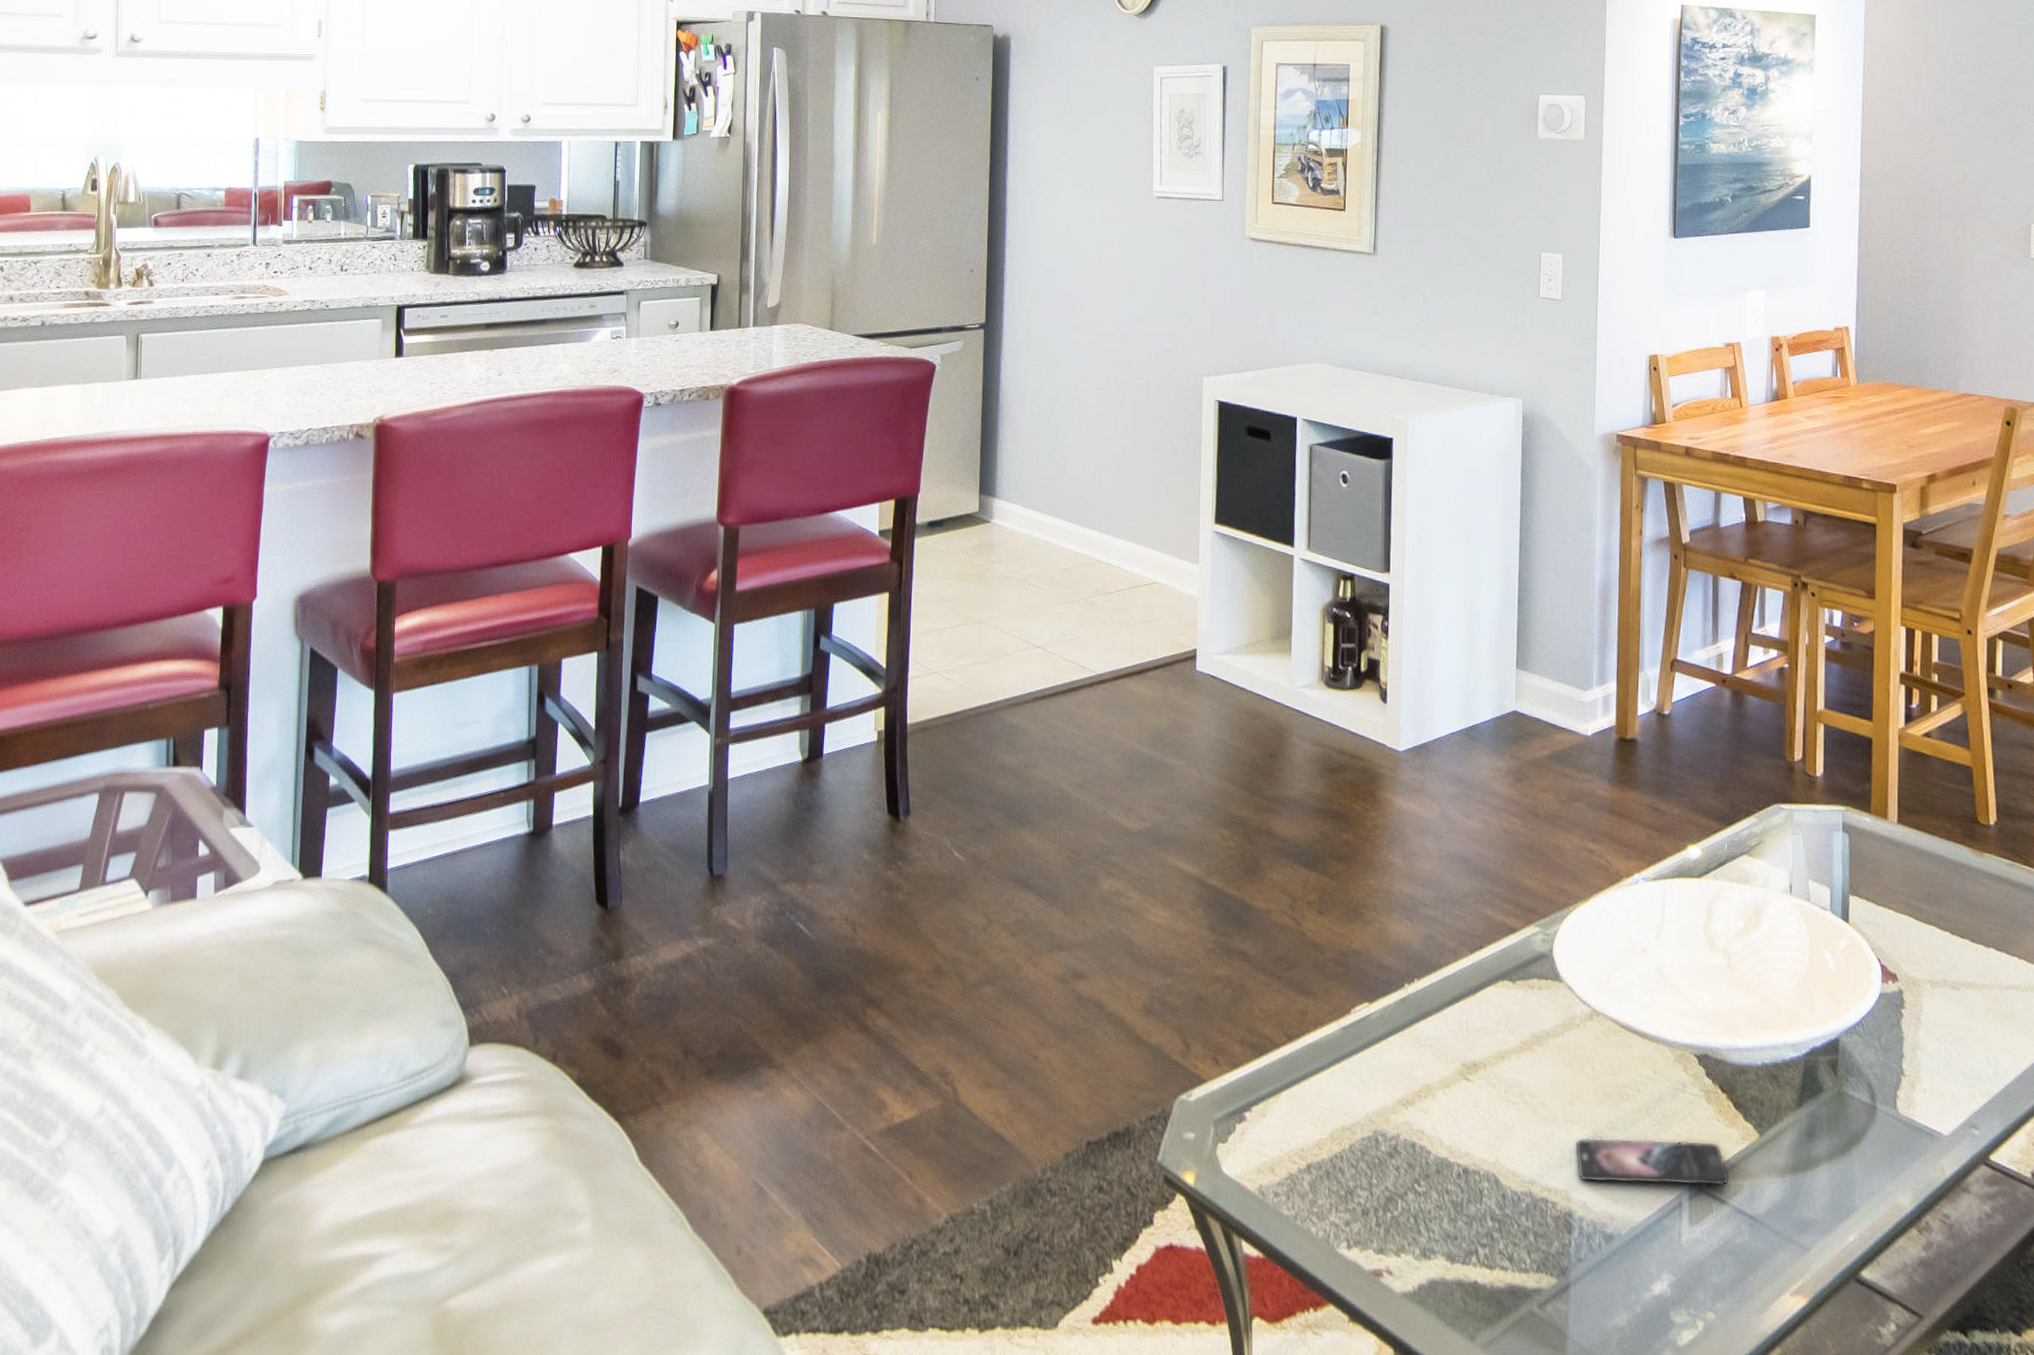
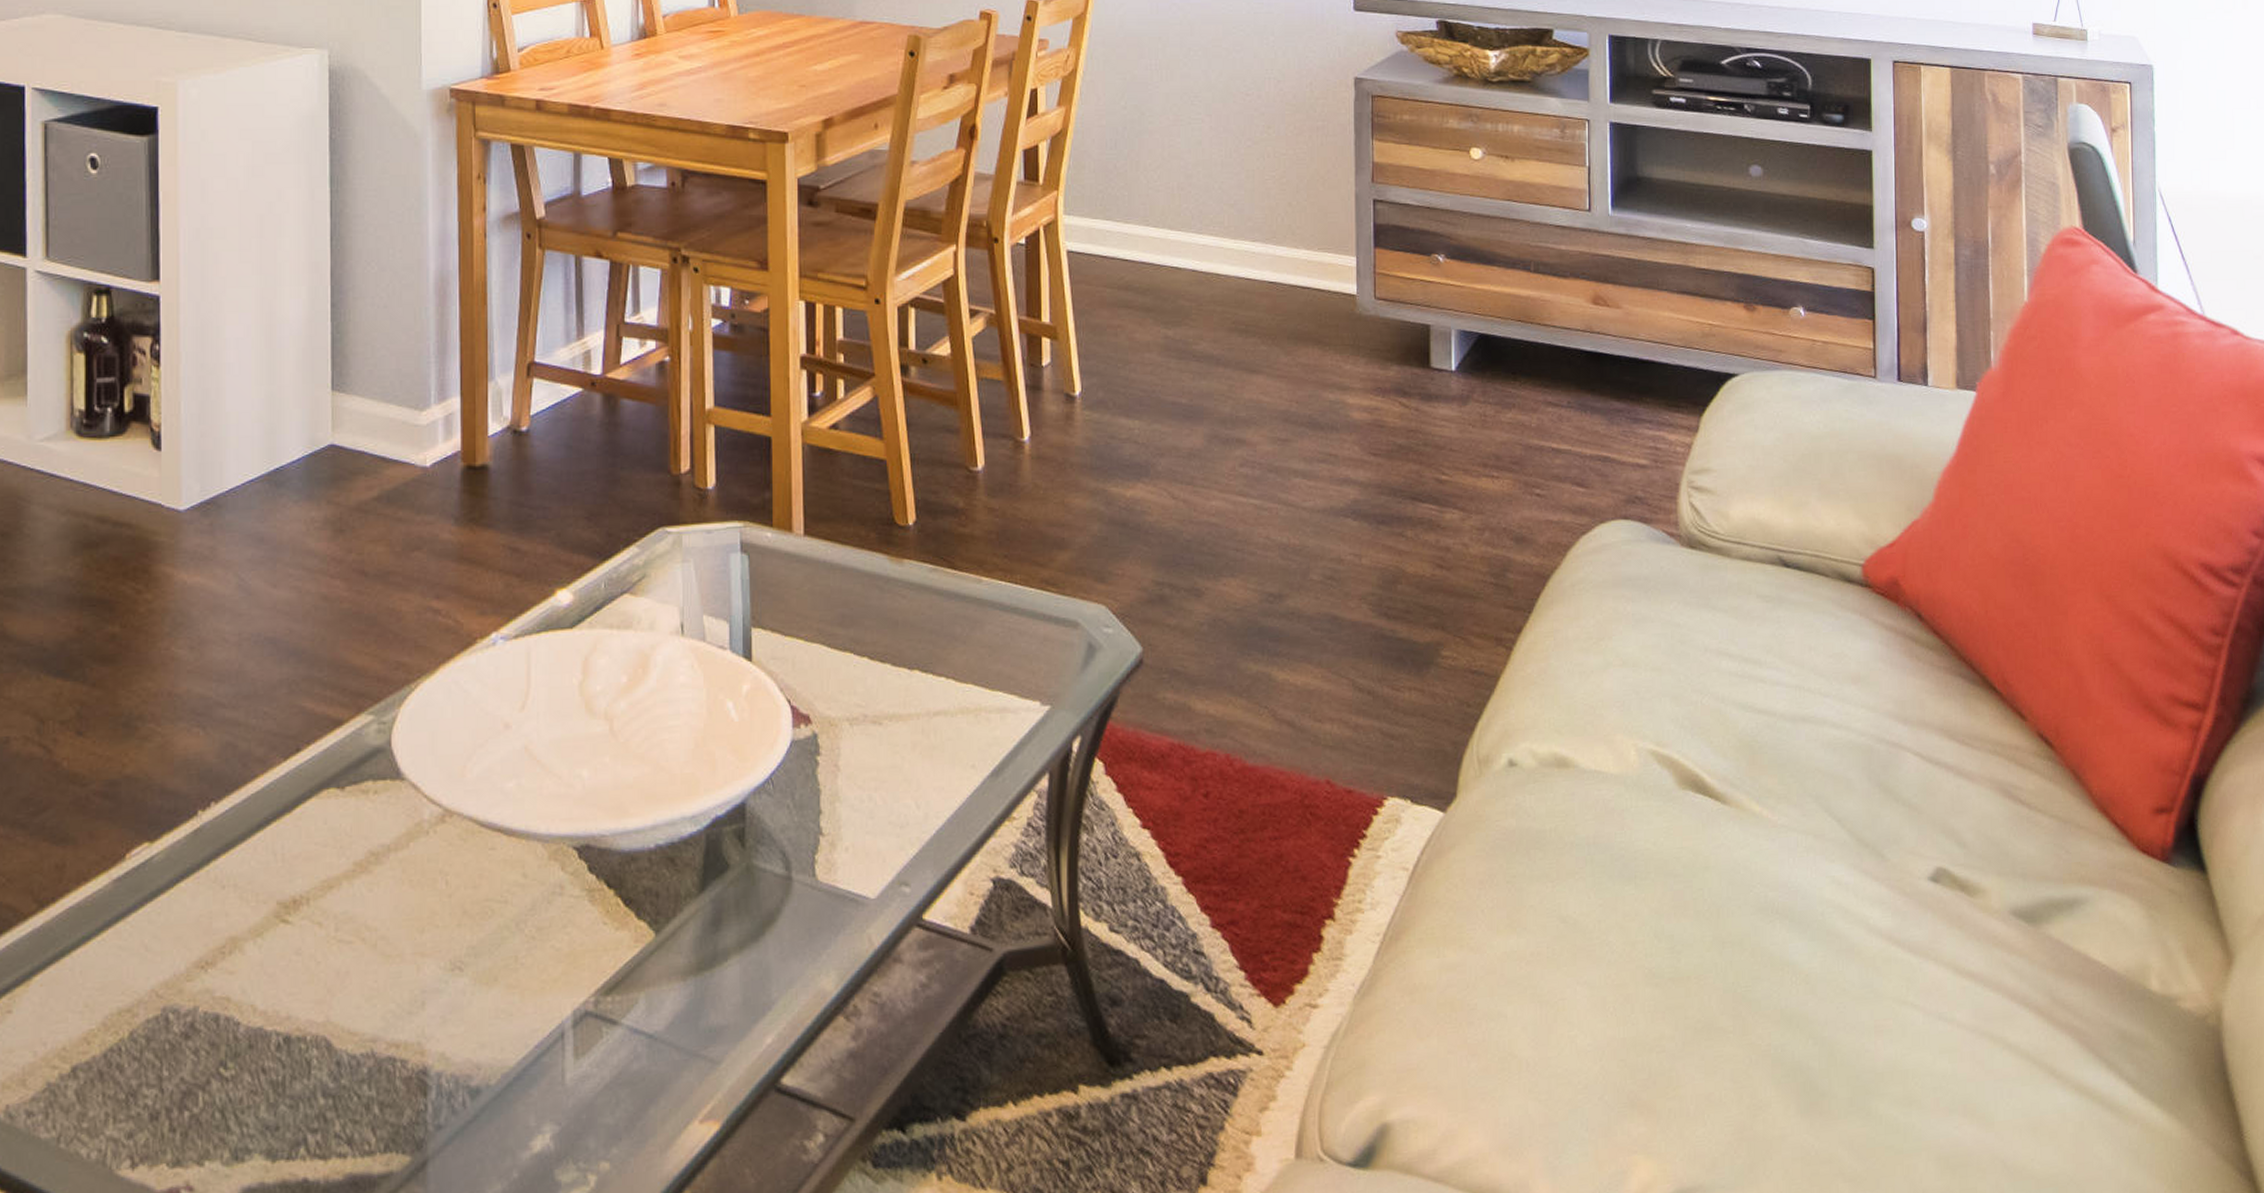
smartphone: present [1574,1137,1730,1187] -> none [427,950,621,1028]

